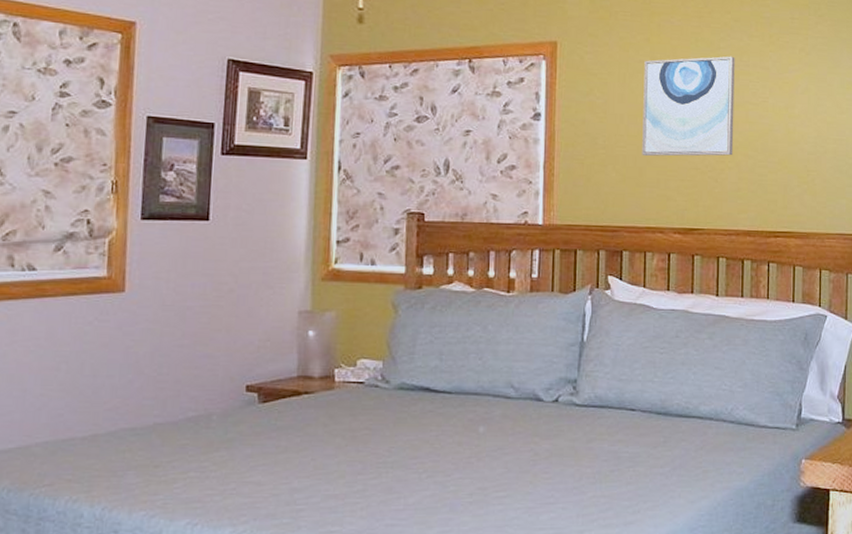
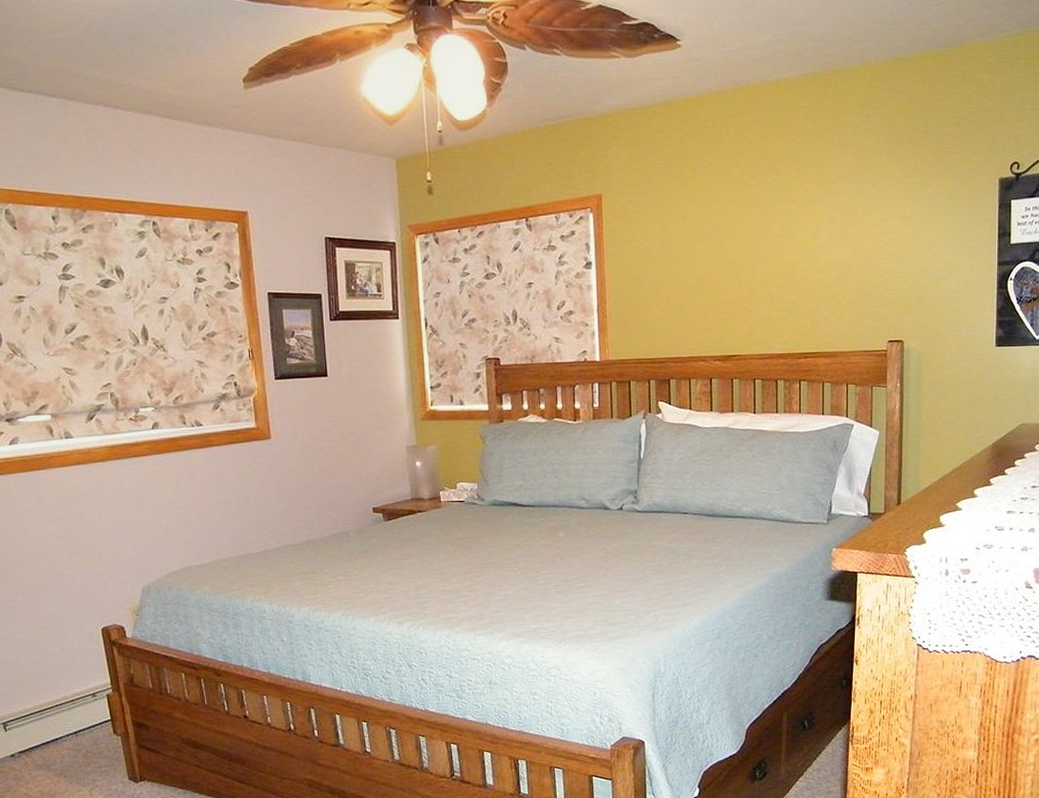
wall art: present [642,56,735,156] -> none [681,193,765,293]

